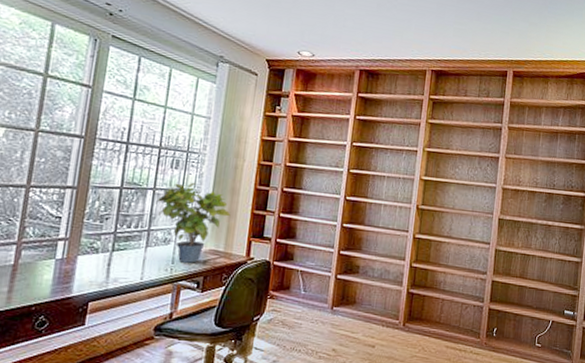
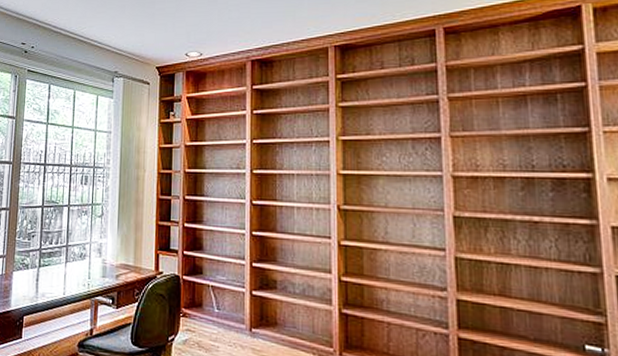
potted plant: present [156,182,231,263] -> none [71,196,137,278]

